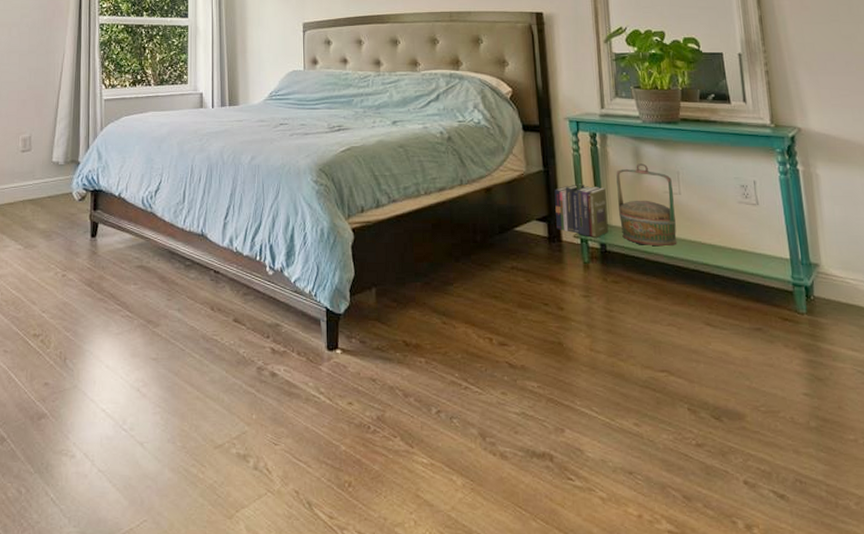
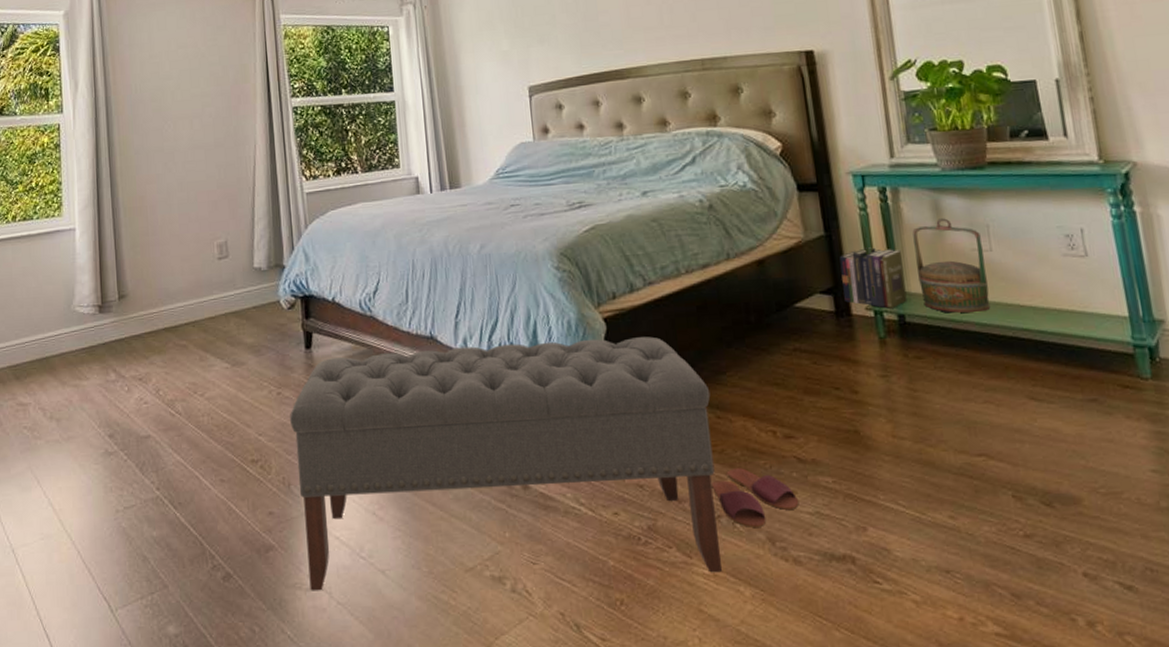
bench: none [71,245,439,461] -> present [290,336,722,591]
slippers: none [435,369,508,423] -> present [712,468,799,527]

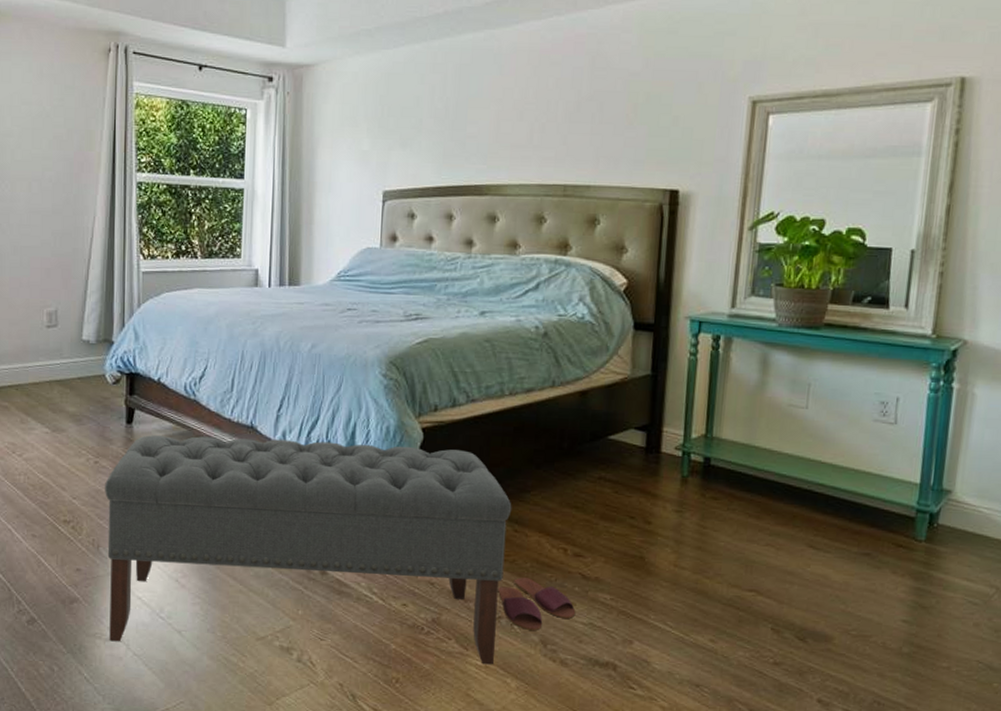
books: present [839,247,907,309] -> none [657,391,721,451]
decorative basket: present [912,218,991,313] -> none [731,372,800,464]

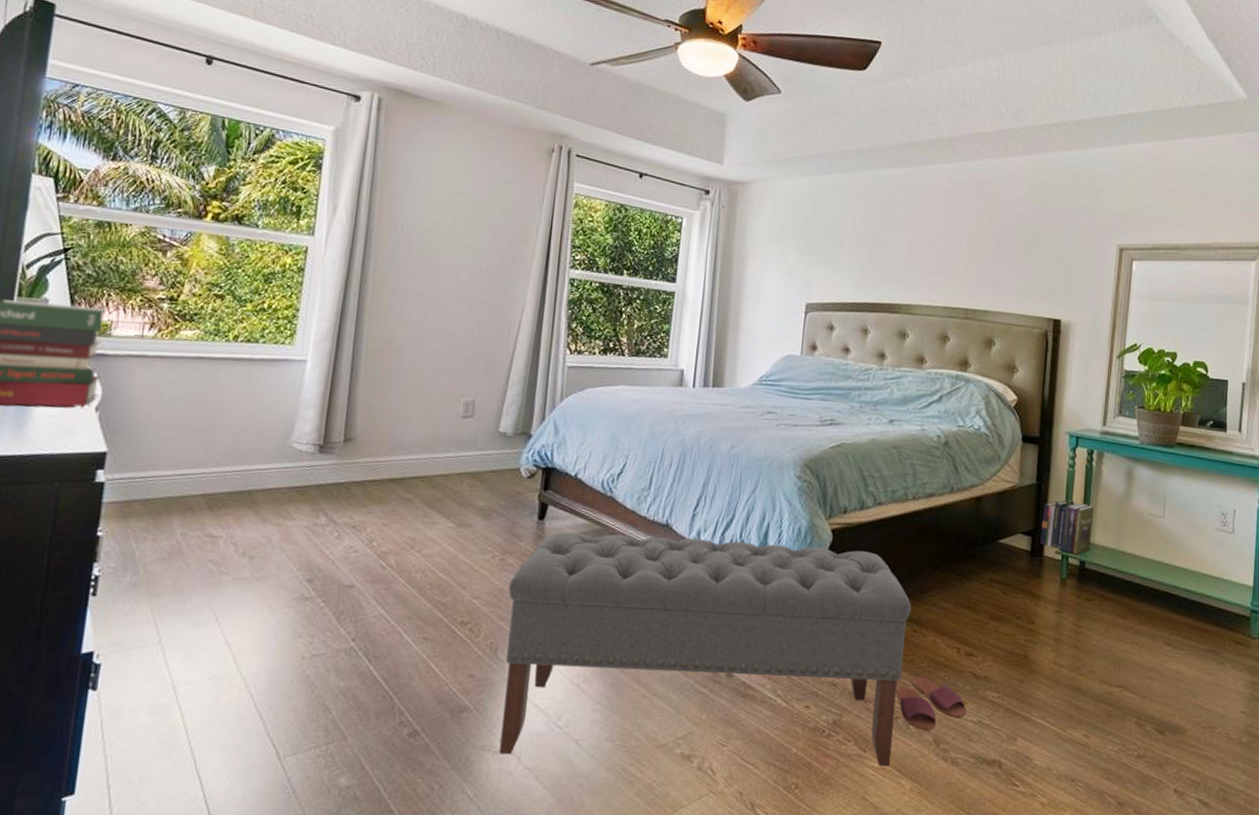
books: none [657,391,721,451] -> present [1040,500,1094,555]

